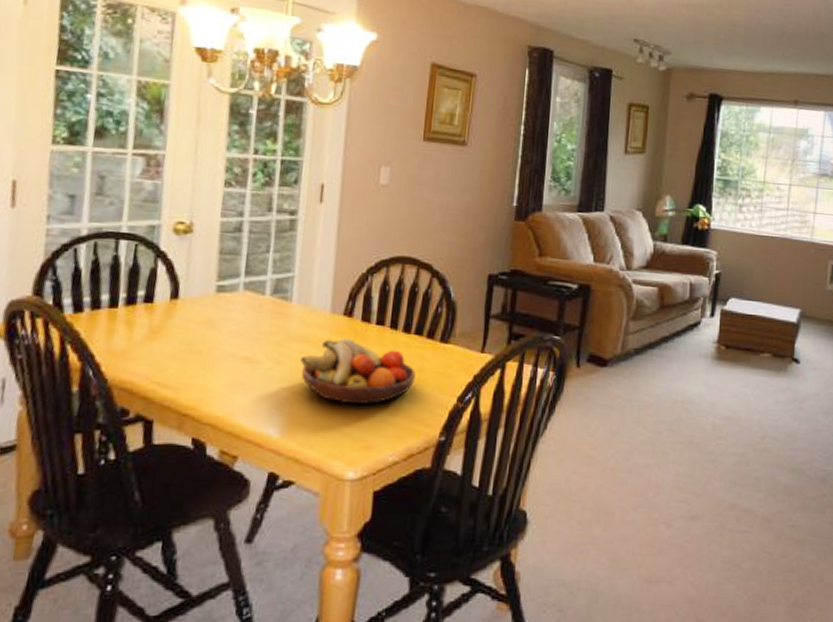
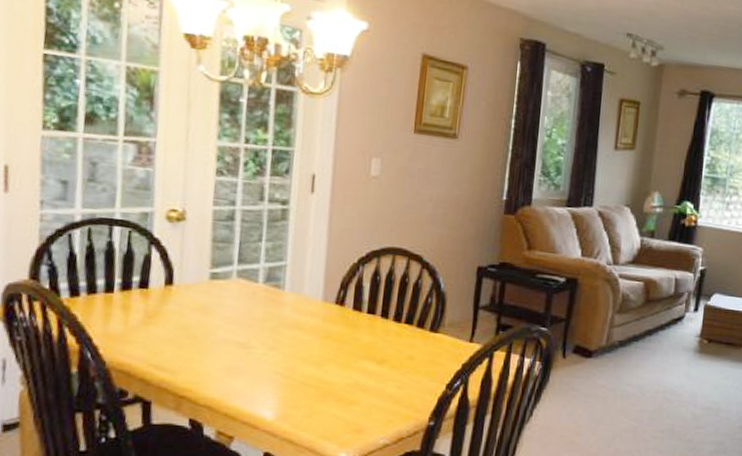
fruit bowl: present [301,338,415,405] -> none [294,326,406,390]

